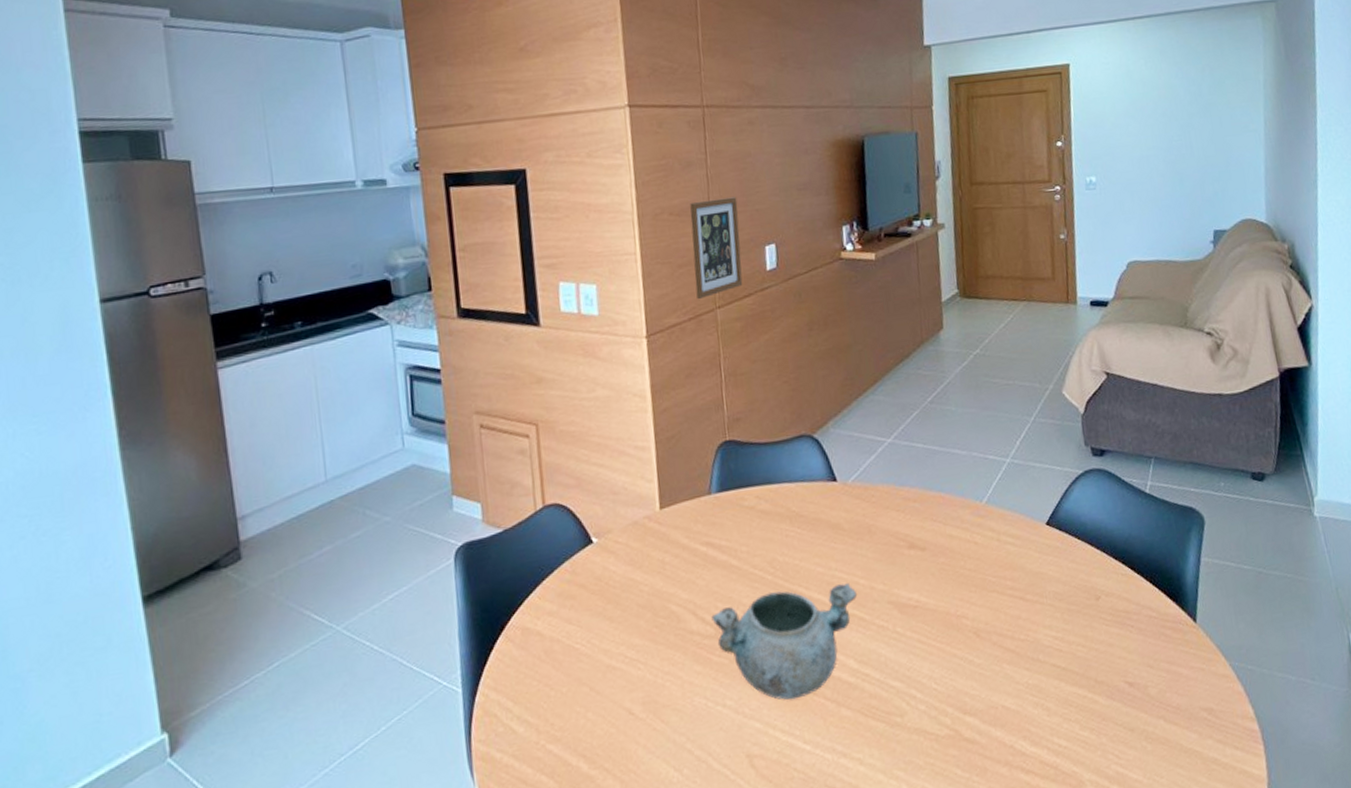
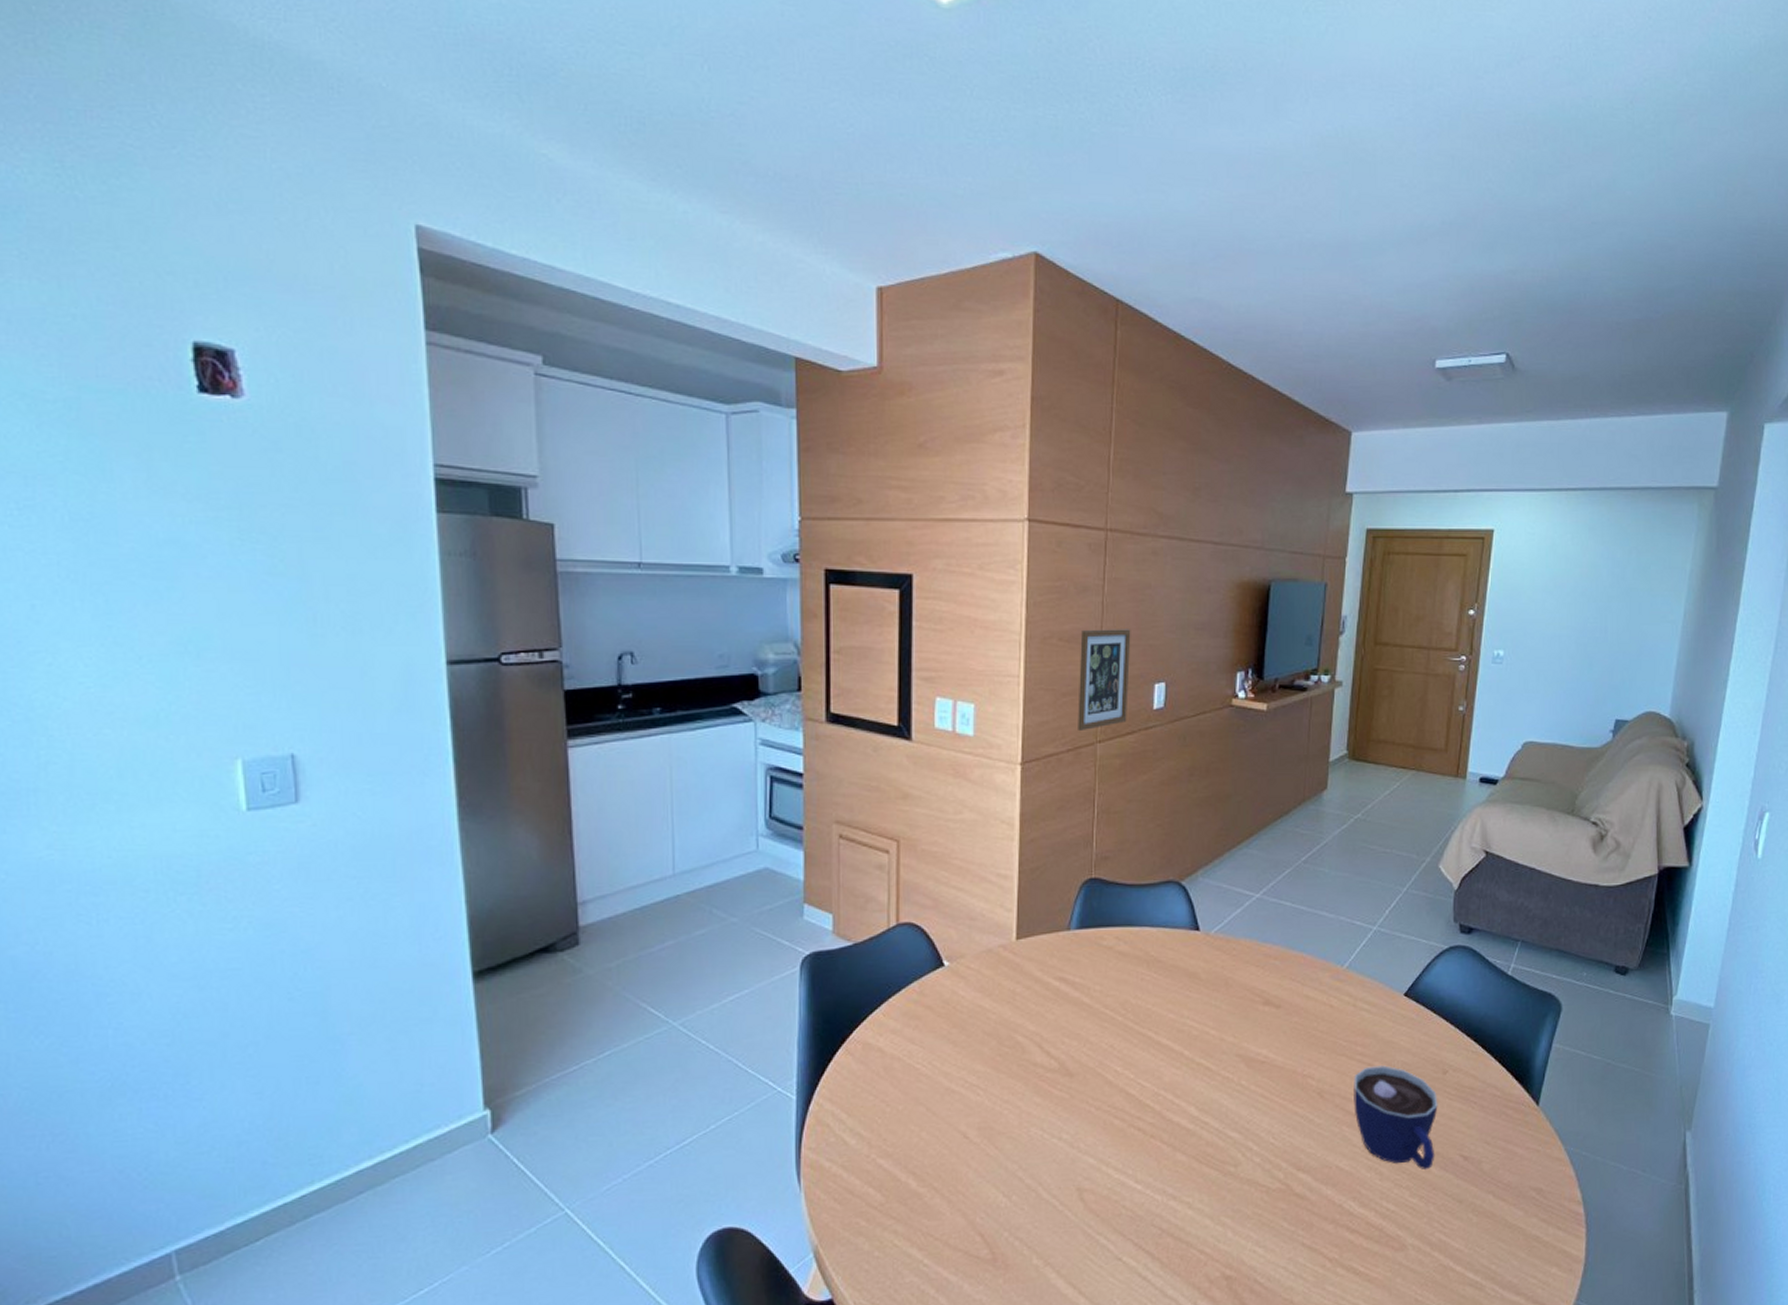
decorative bowl: present [711,583,858,700] -> none [1057,1032,1207,1140]
cup: none [1007,597,1100,701] -> present [1354,1065,1438,1171]

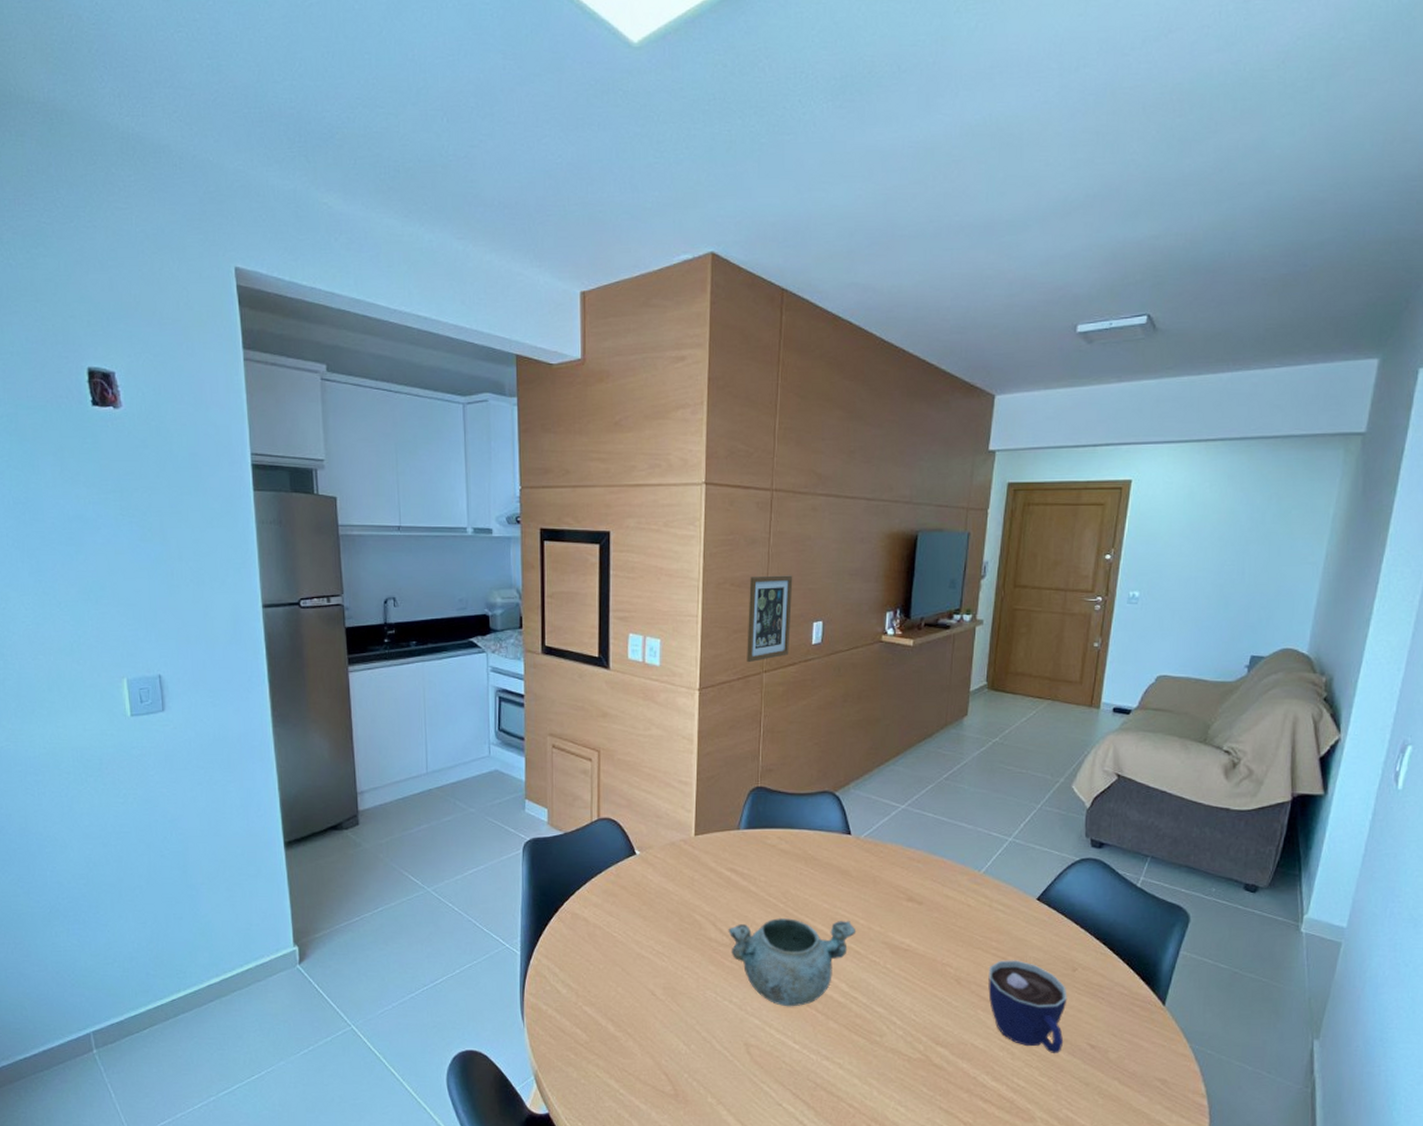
decorative bowl: none [1057,1032,1207,1140] -> present [728,918,857,1007]

